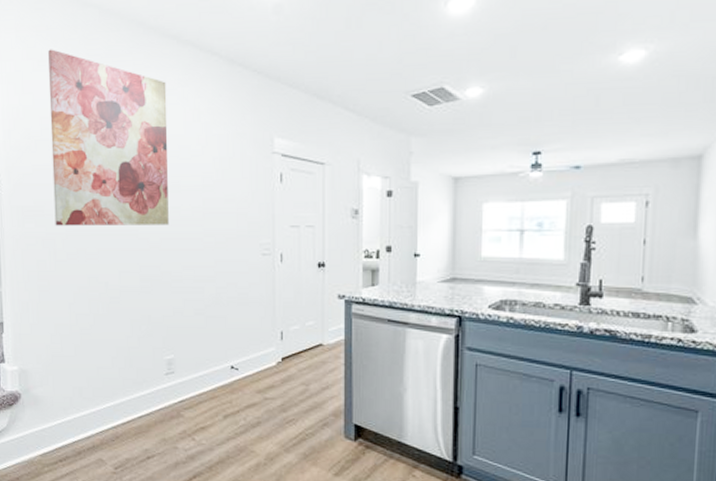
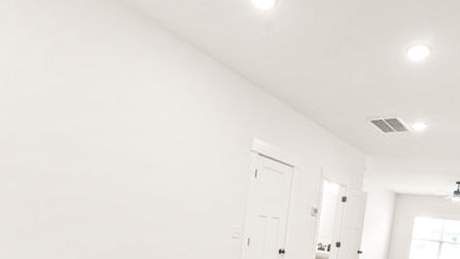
wall art: present [48,49,169,226] -> none [38,19,161,201]

